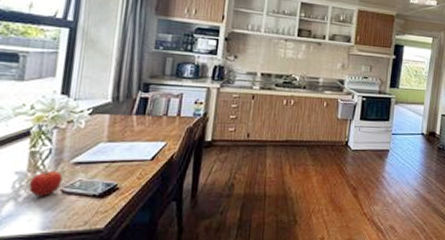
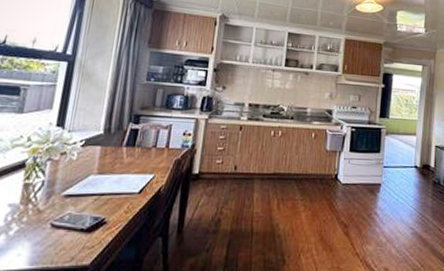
fruit: present [28,170,63,197] -> none [20,203,53,230]

